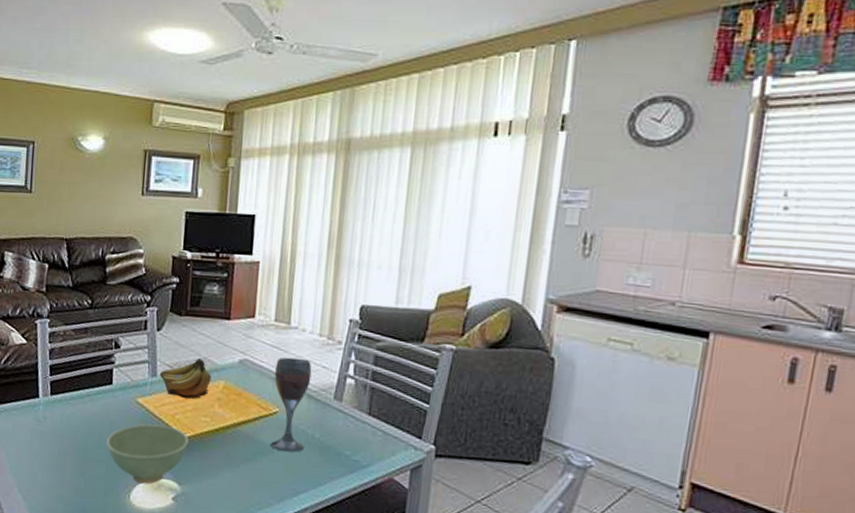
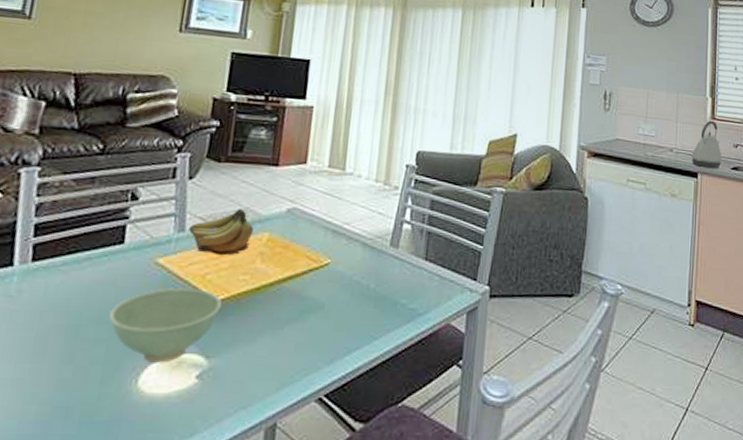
cup: present [269,357,312,453] -> none [319,204,368,307]
kettle: none [702,265,750,328] -> present [691,120,722,169]

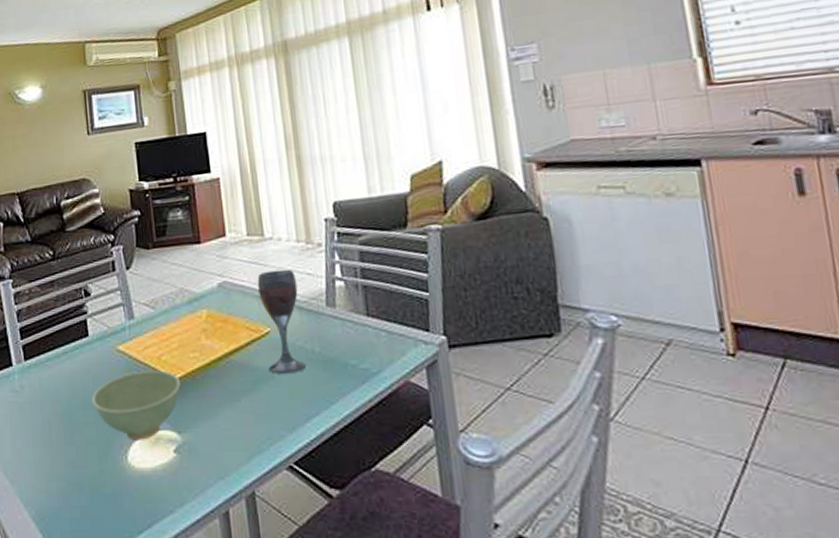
fruit: present [188,209,254,256] -> none [136,290,192,337]
cup: none [319,204,368,307] -> present [257,269,306,375]
kettle: present [691,120,722,169] -> none [686,86,737,152]

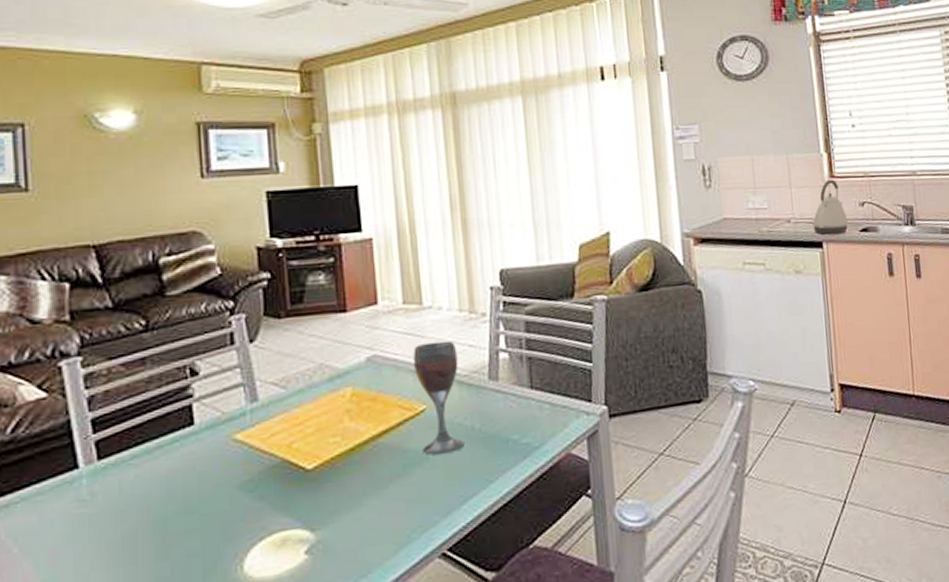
bowl: present [92,369,180,441] -> none [196,460,316,546]
kettle: none [686,86,737,152] -> present [812,179,849,236]

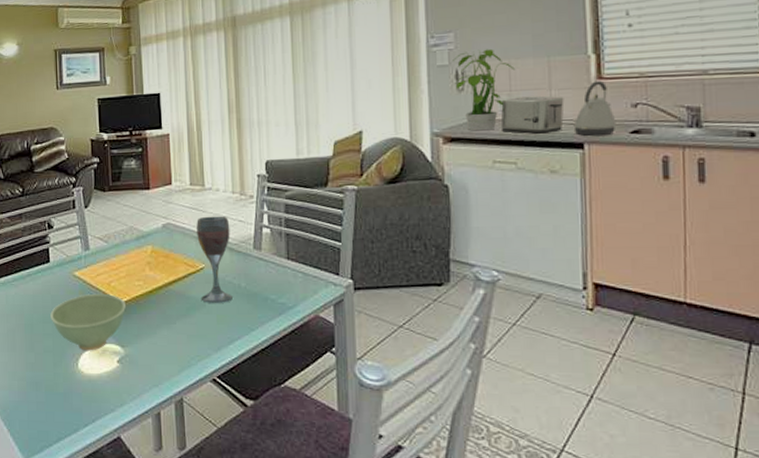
bowl: none [196,460,316,546] -> present [50,293,126,351]
potted plant: none [697,143,758,231] -> present [451,48,515,131]
toaster: none [747,193,804,234] -> present [500,95,565,135]

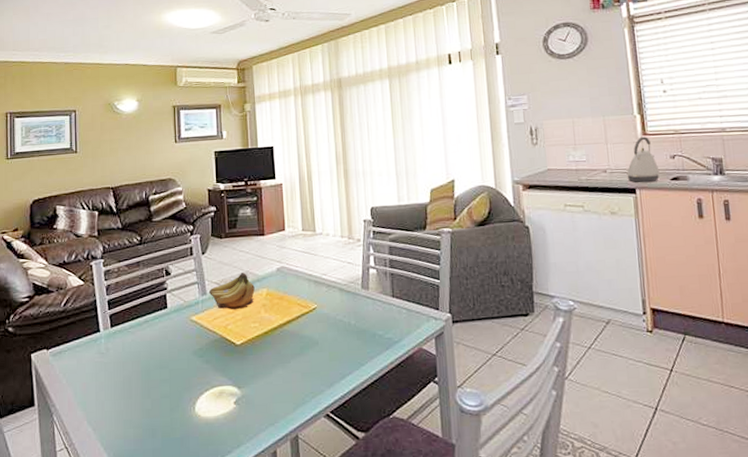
bowl: present [50,293,126,351] -> none [167,336,242,394]
fruit: none [91,228,139,267] -> present [208,273,255,310]
cup: present [197,216,233,304] -> none [309,258,343,342]
potted plant: present [451,48,515,131] -> none [526,109,578,179]
toaster: present [500,95,565,135] -> none [568,149,619,182]

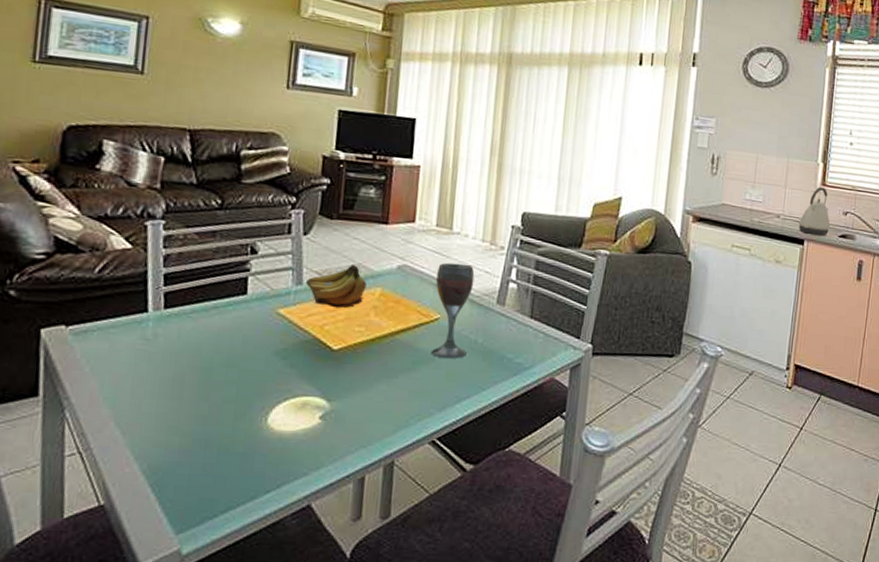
cup: none [309,258,343,342] -> present [430,262,475,360]

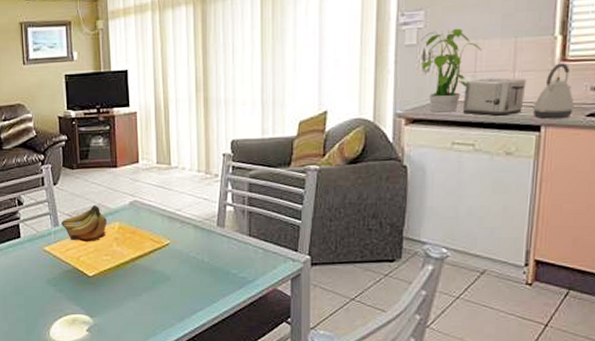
cup: present [430,262,475,360] -> none [163,194,196,278]
potted plant: none [710,139,761,216] -> present [419,28,482,113]
toaster: none [742,188,795,227] -> present [462,77,527,117]

